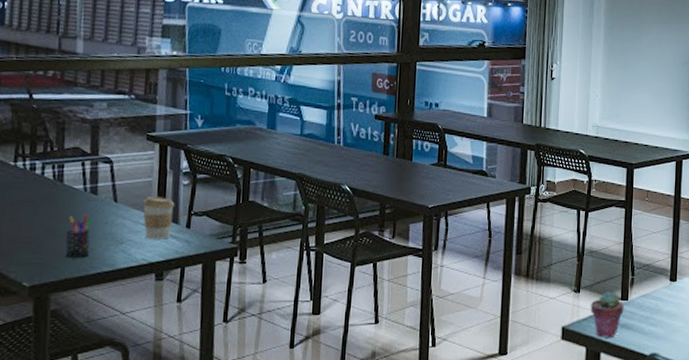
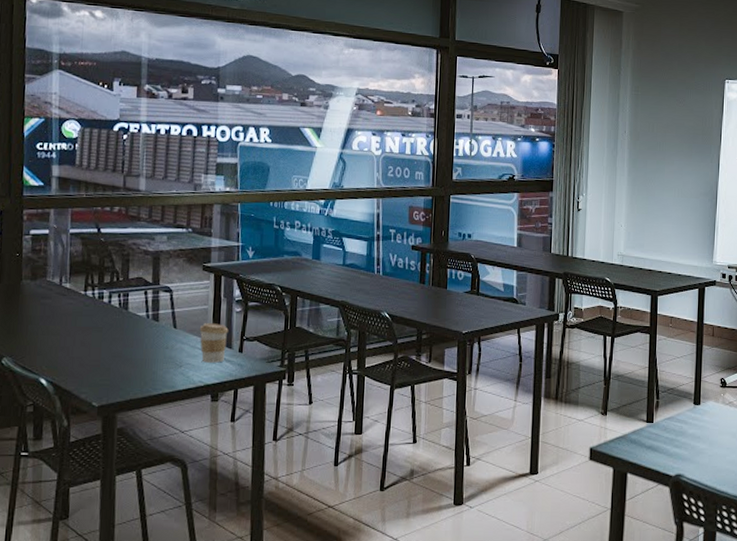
pen holder: present [65,215,94,258] -> none [130,340,156,380]
potted succulent: present [590,291,624,338] -> none [616,413,650,459]

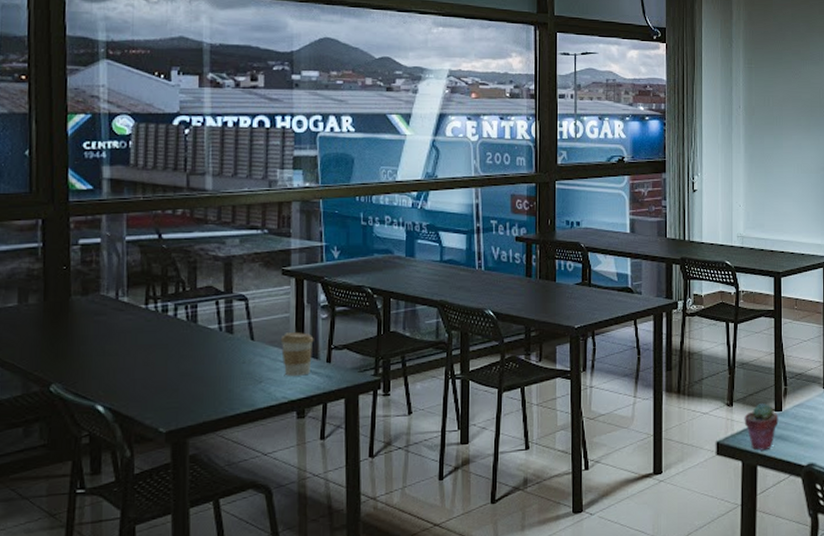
potted succulent: none [616,413,650,459] -> present [744,402,779,451]

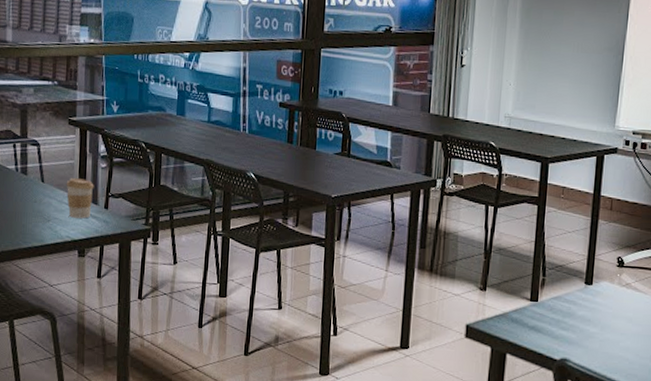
potted succulent: present [744,402,779,451] -> none [496,290,534,339]

